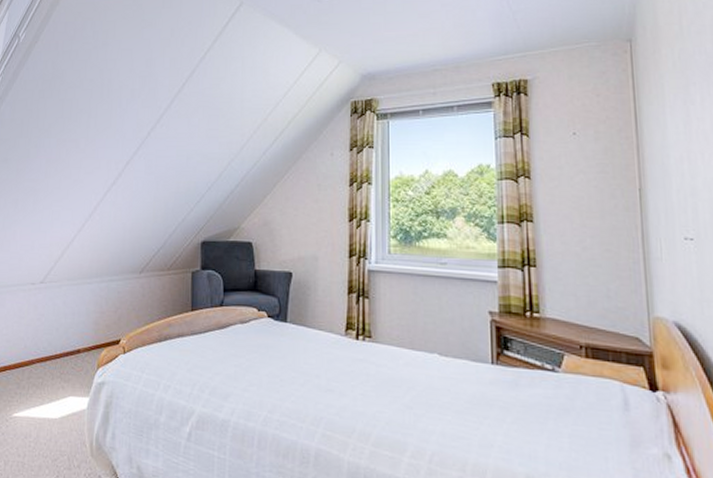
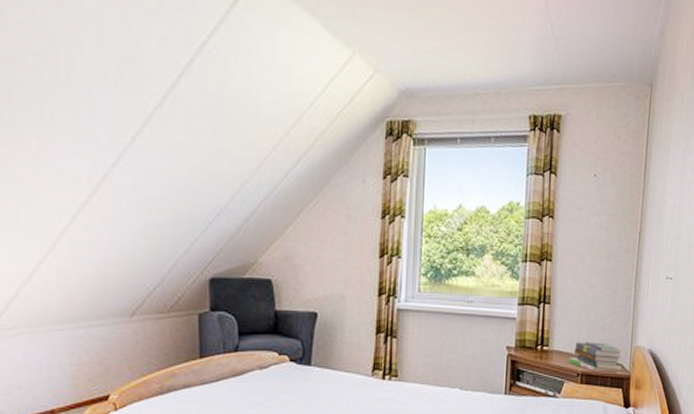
books: none [565,309,639,349] -> present [568,342,622,374]

